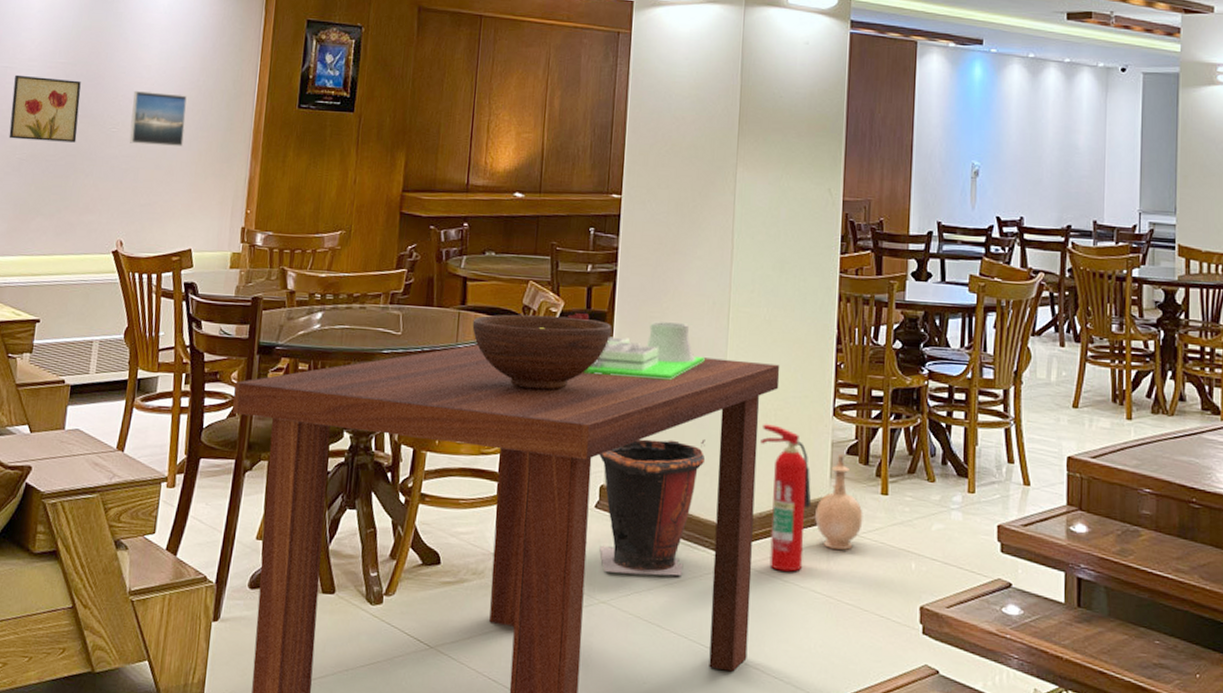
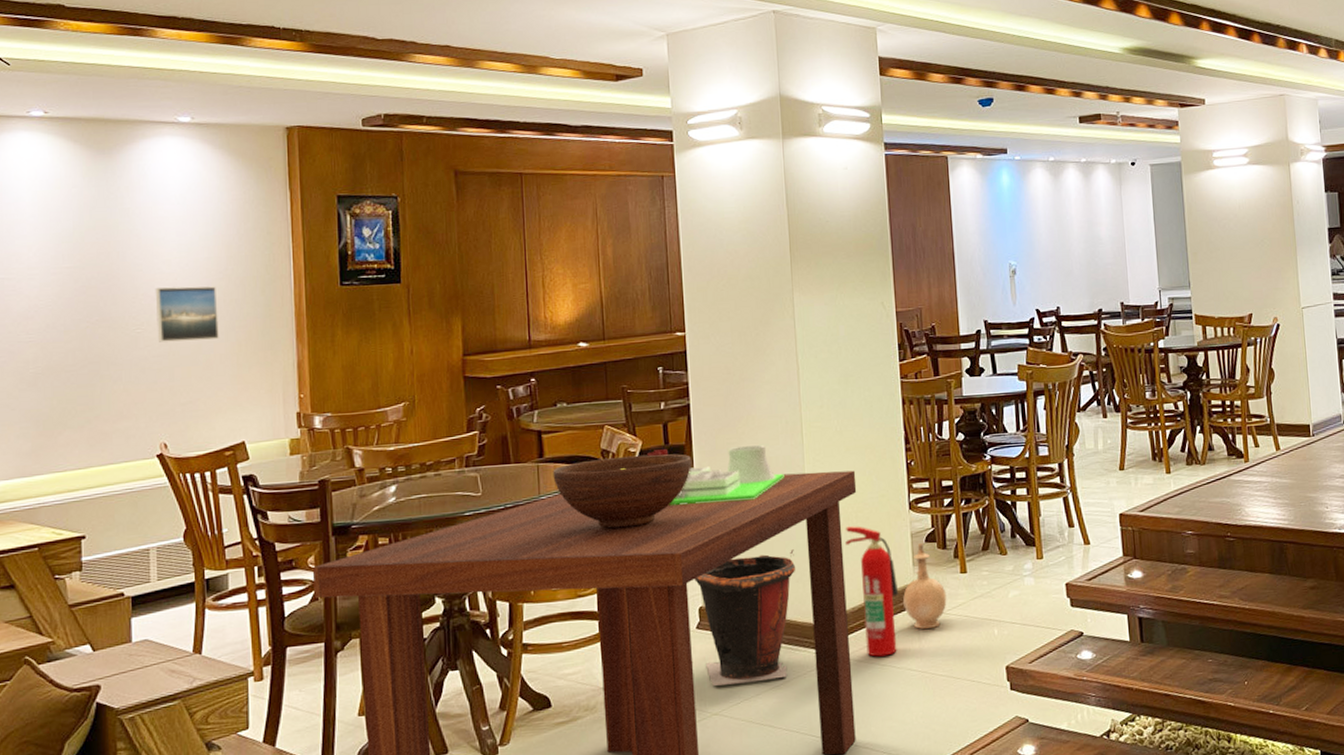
wall art: present [9,74,81,143] -> none [15,284,97,354]

